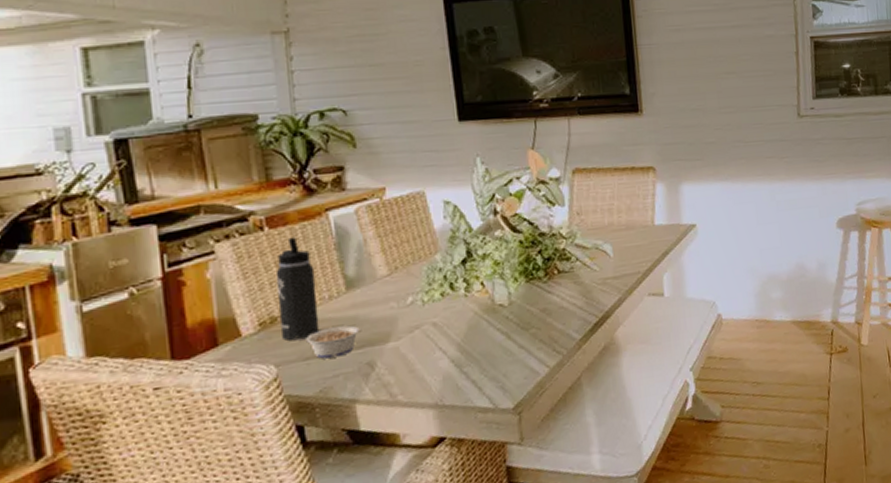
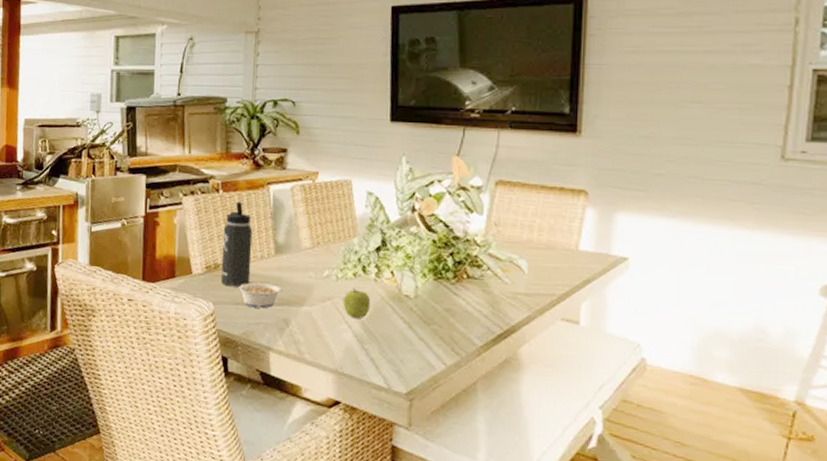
fruit: none [433,309,465,342] -> present [343,288,371,318]

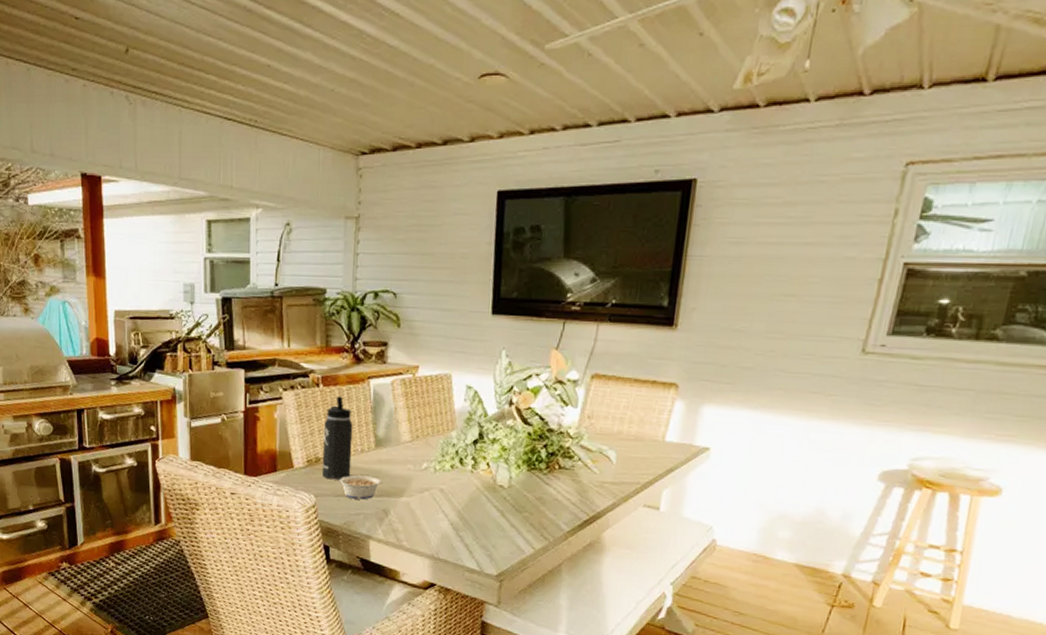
fruit: present [343,288,371,318] -> none [440,479,467,507]

